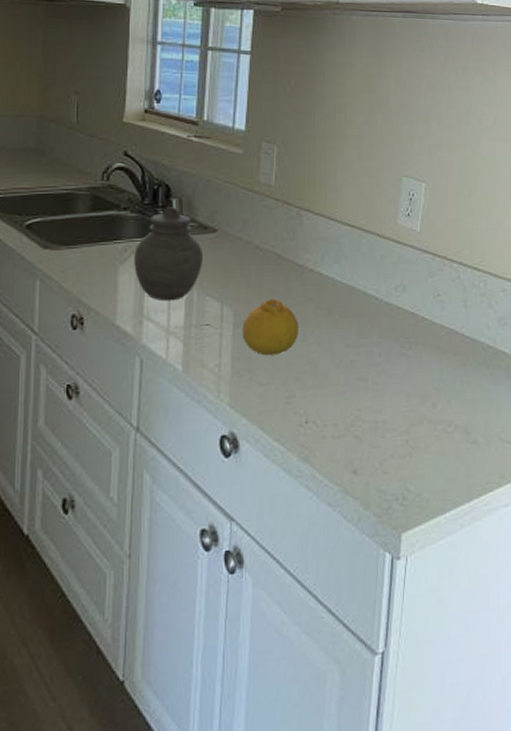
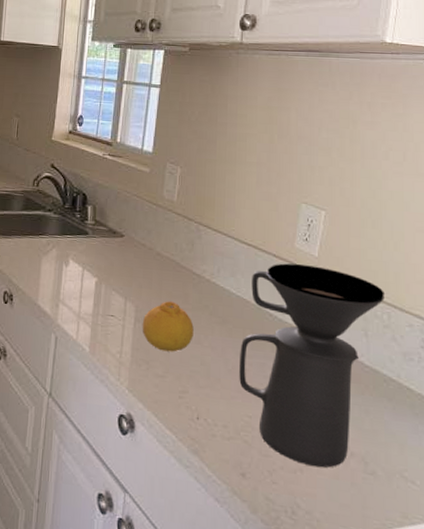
jar: present [134,207,204,301] -> none [54,212,112,291]
coffee maker: none [347,241,481,448] -> present [239,263,384,468]

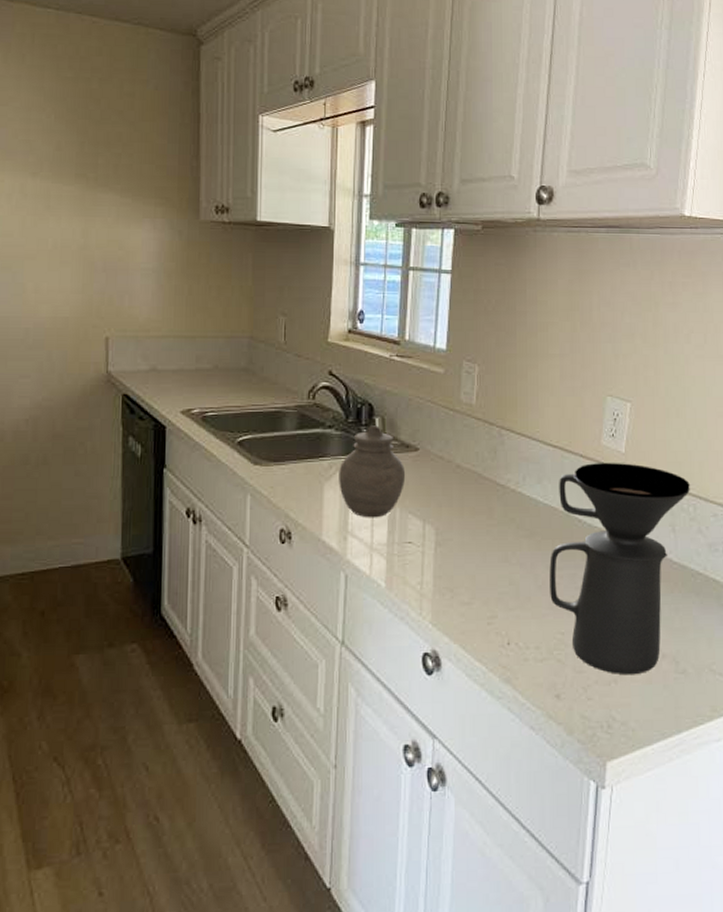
jar: none [54,212,112,291] -> present [339,425,406,518]
fruit: present [142,301,194,352] -> none [444,518,500,575]

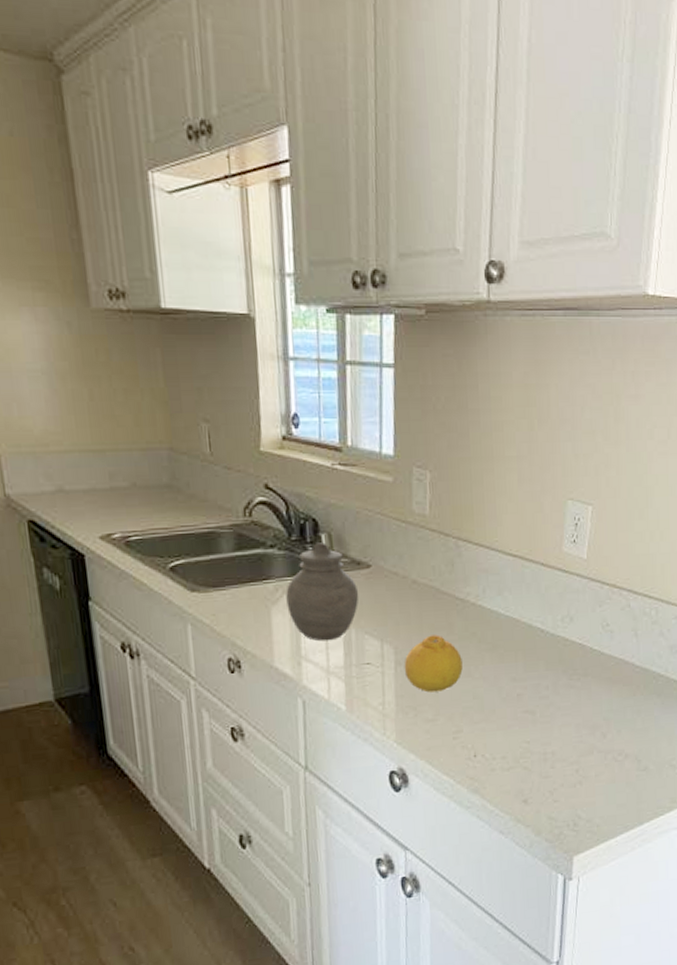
fruit: none [444,518,500,575] -> present [404,635,463,693]
coffee maker: present [549,463,690,675] -> none [513,569,652,777]

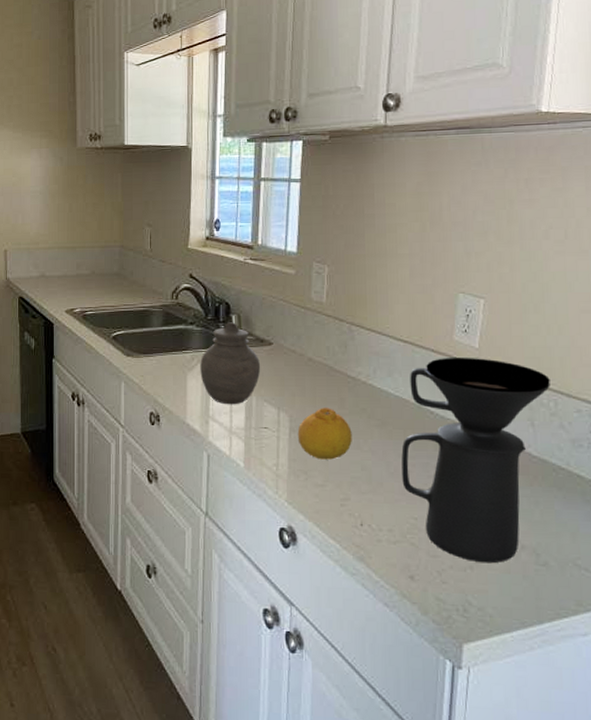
coffee maker: none [513,569,652,777] -> present [401,358,550,564]

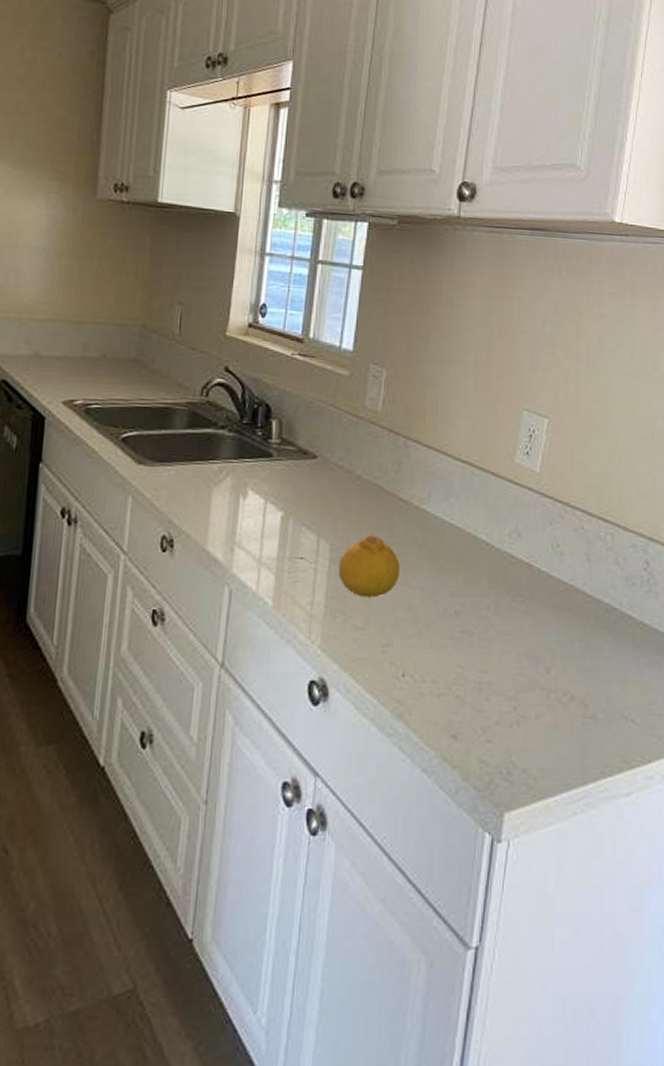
jar: present [200,322,261,405] -> none [228,428,302,530]
coffee maker: present [401,358,550,564] -> none [451,482,608,718]

